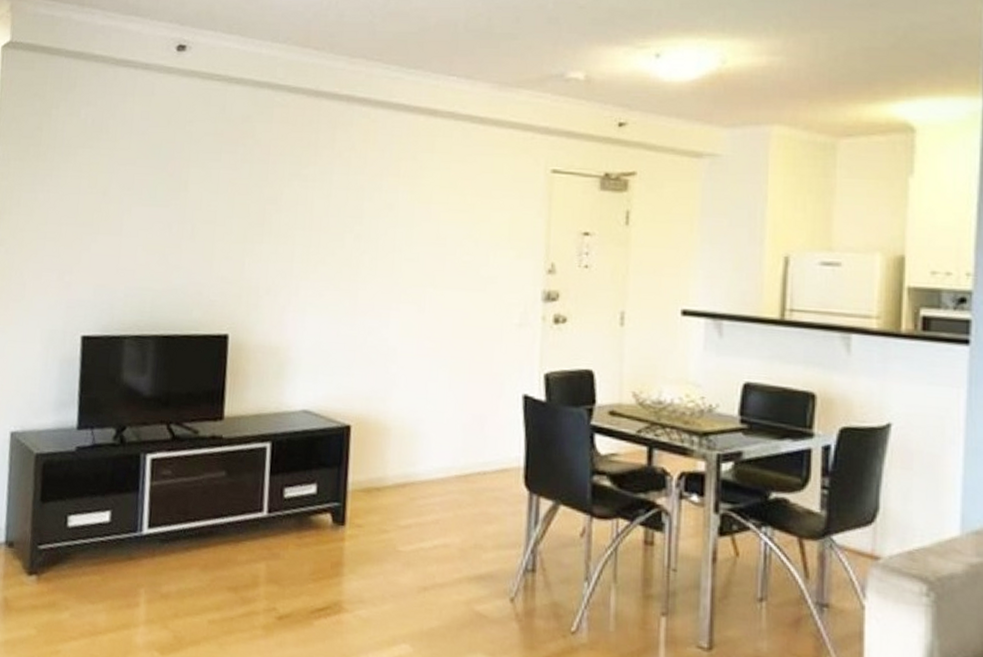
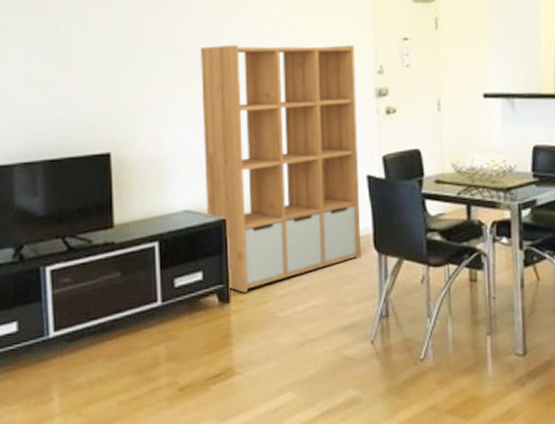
shelving unit: none [328,223,523,517] -> present [199,44,361,294]

